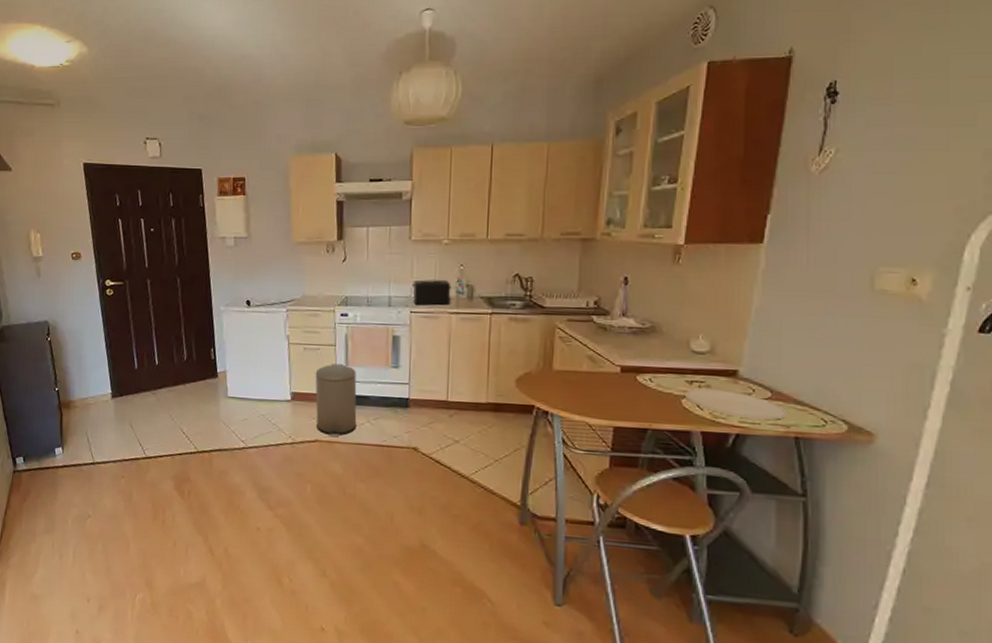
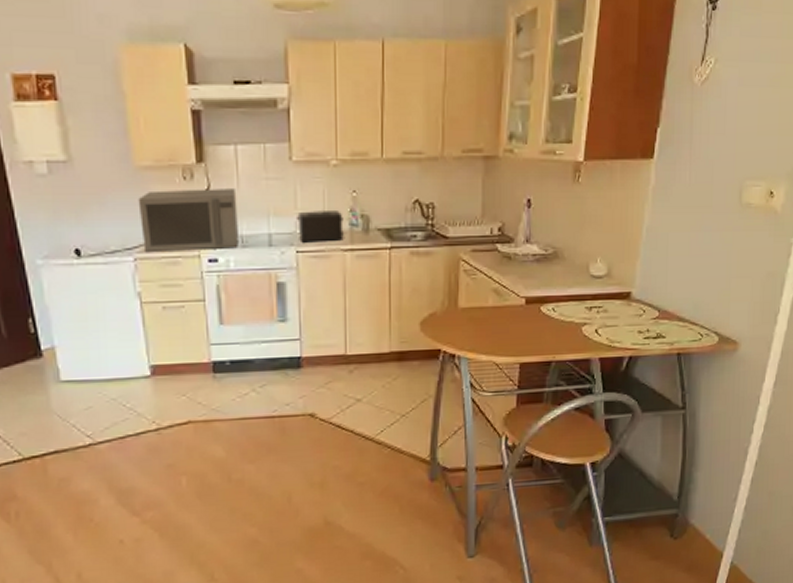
microwave: none [293,260,366,307] -> present [138,189,238,253]
pedal bin: present [315,364,357,437] -> none [180,323,239,414]
plate: present [684,388,787,421] -> none [584,313,672,341]

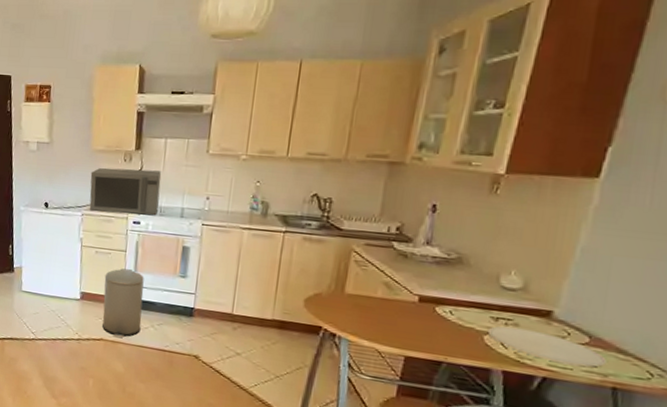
pedal bin: none [180,323,239,414] -> present [102,268,144,338]
toaster: present [299,211,344,243] -> none [206,193,246,220]
plate: none [584,313,672,341] -> present [487,326,607,368]

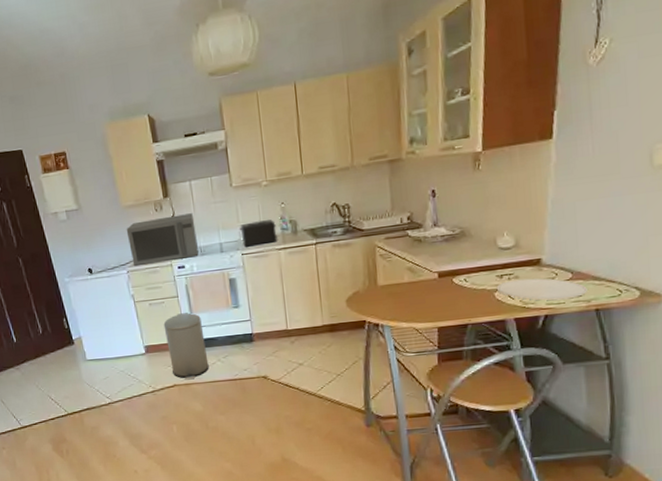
toaster: none [206,193,246,220] -> present [241,219,277,247]

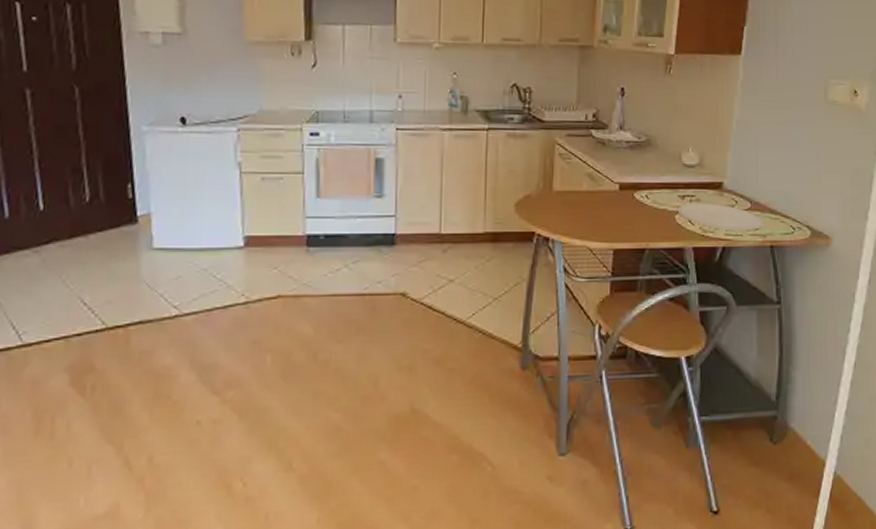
microwave: present [126,213,199,267] -> none [246,65,342,124]
pedal bin: present [163,313,209,379] -> none [276,196,331,288]
toaster: present [241,219,277,247] -> none [400,90,443,121]

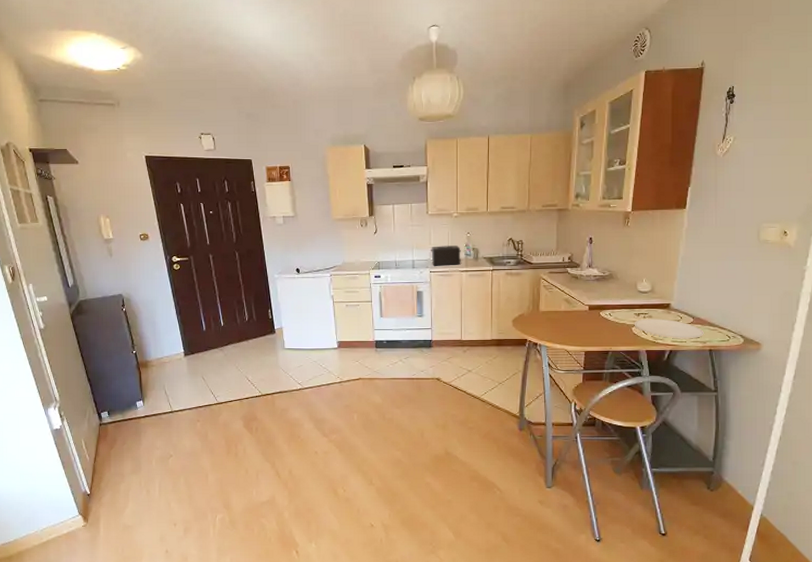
toaster: none [400,90,443,121] -> present [432,246,461,266]

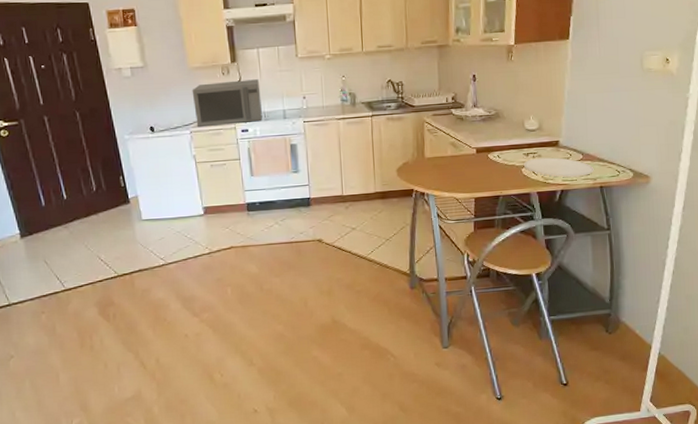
microwave: none [334,232,393,272] -> present [192,79,262,128]
toaster: present [432,246,461,266] -> none [304,91,337,115]

